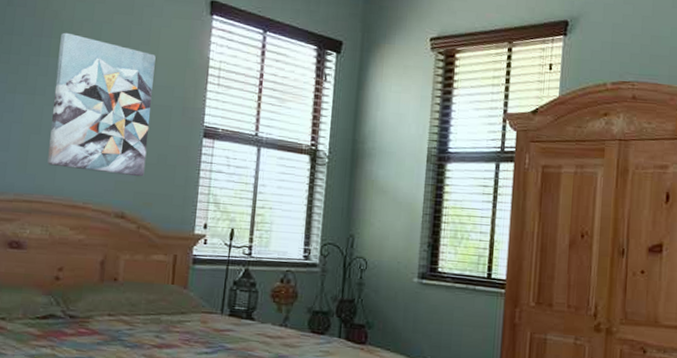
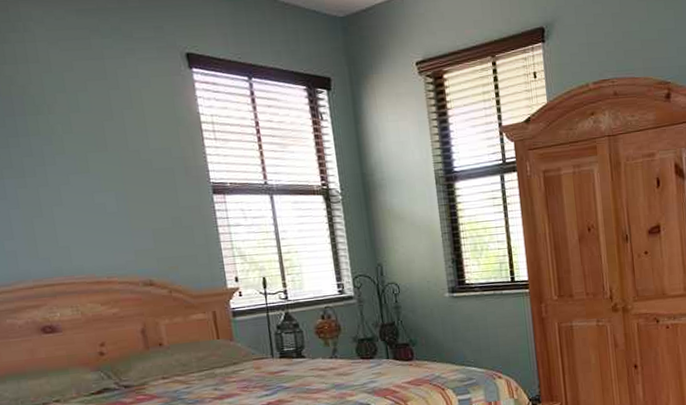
wall art: present [47,32,156,177] -> none [35,107,163,246]

